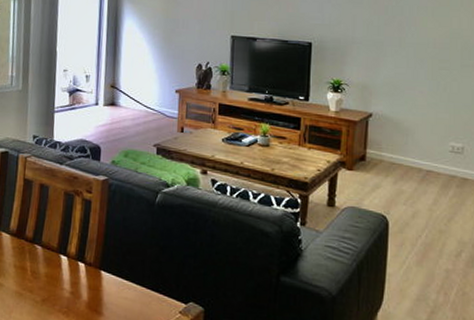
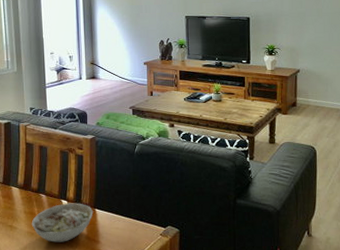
bowl: none [21,259,98,310] -> present [31,203,93,243]

